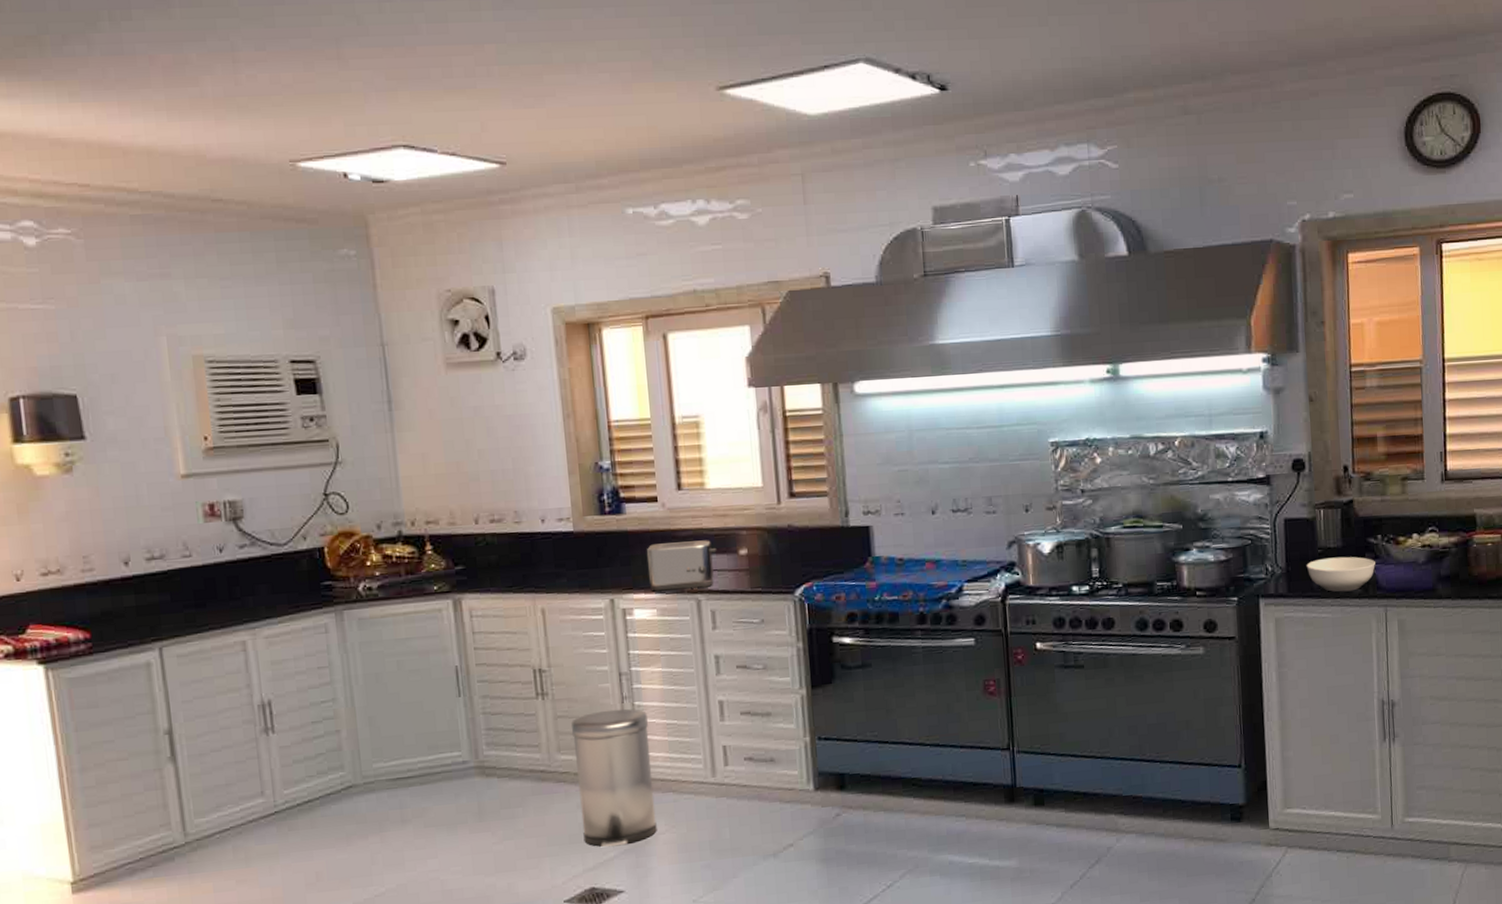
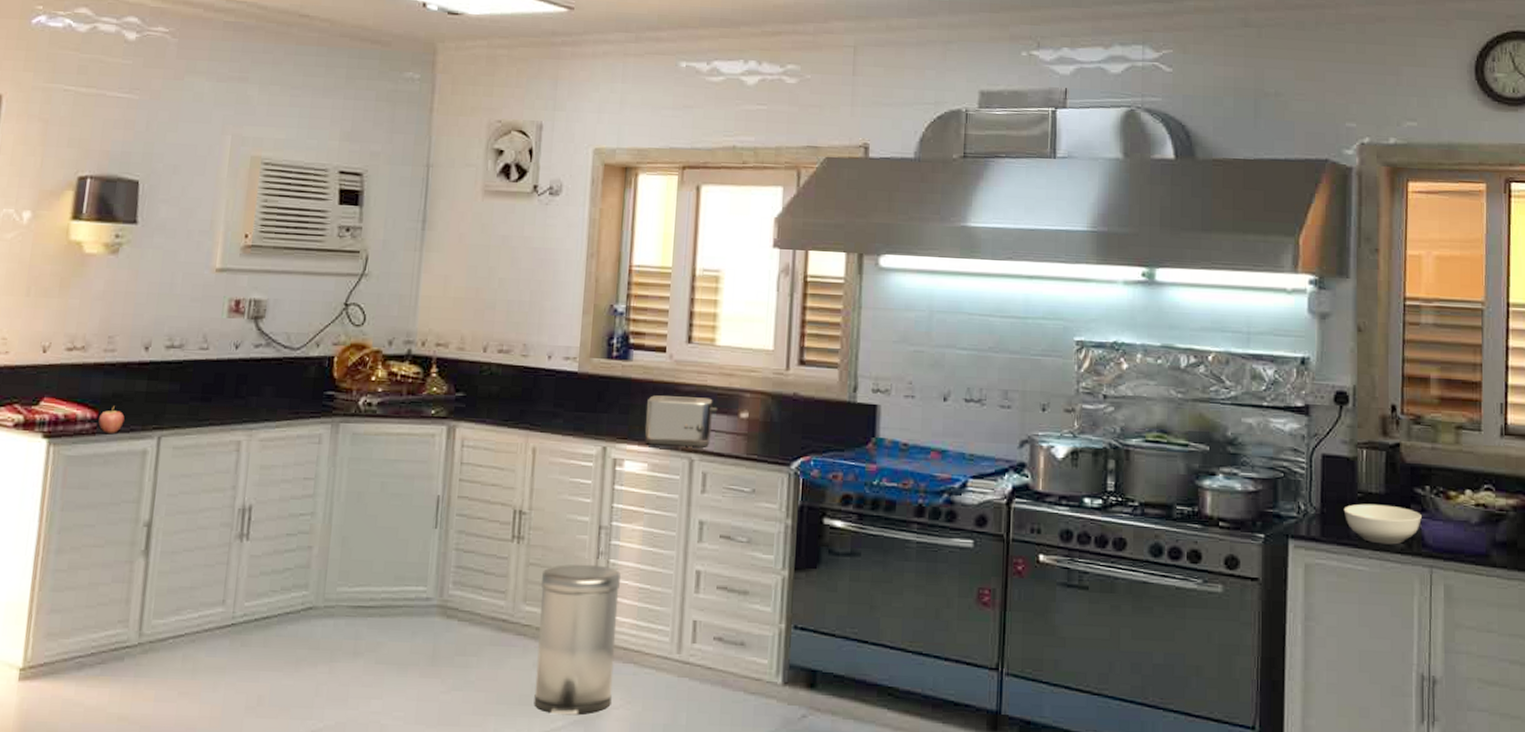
fruit: none [92,623,120,653] -> present [98,405,125,435]

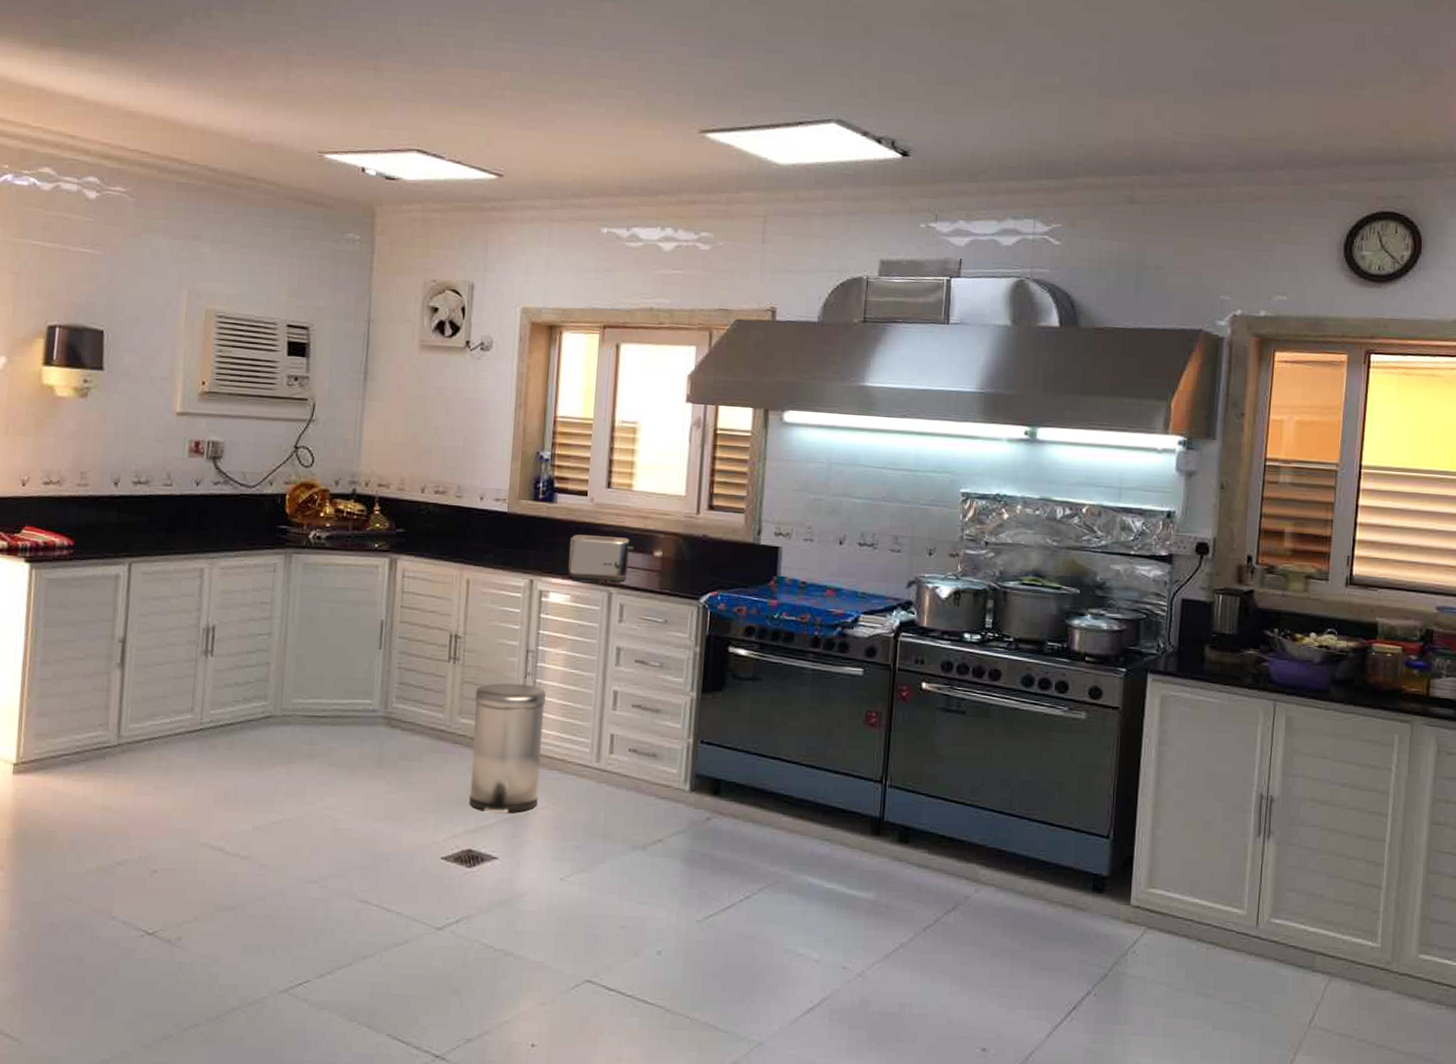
fruit: present [98,405,125,435] -> none [75,534,98,561]
bowl: present [1343,503,1422,545] -> none [1198,643,1269,680]

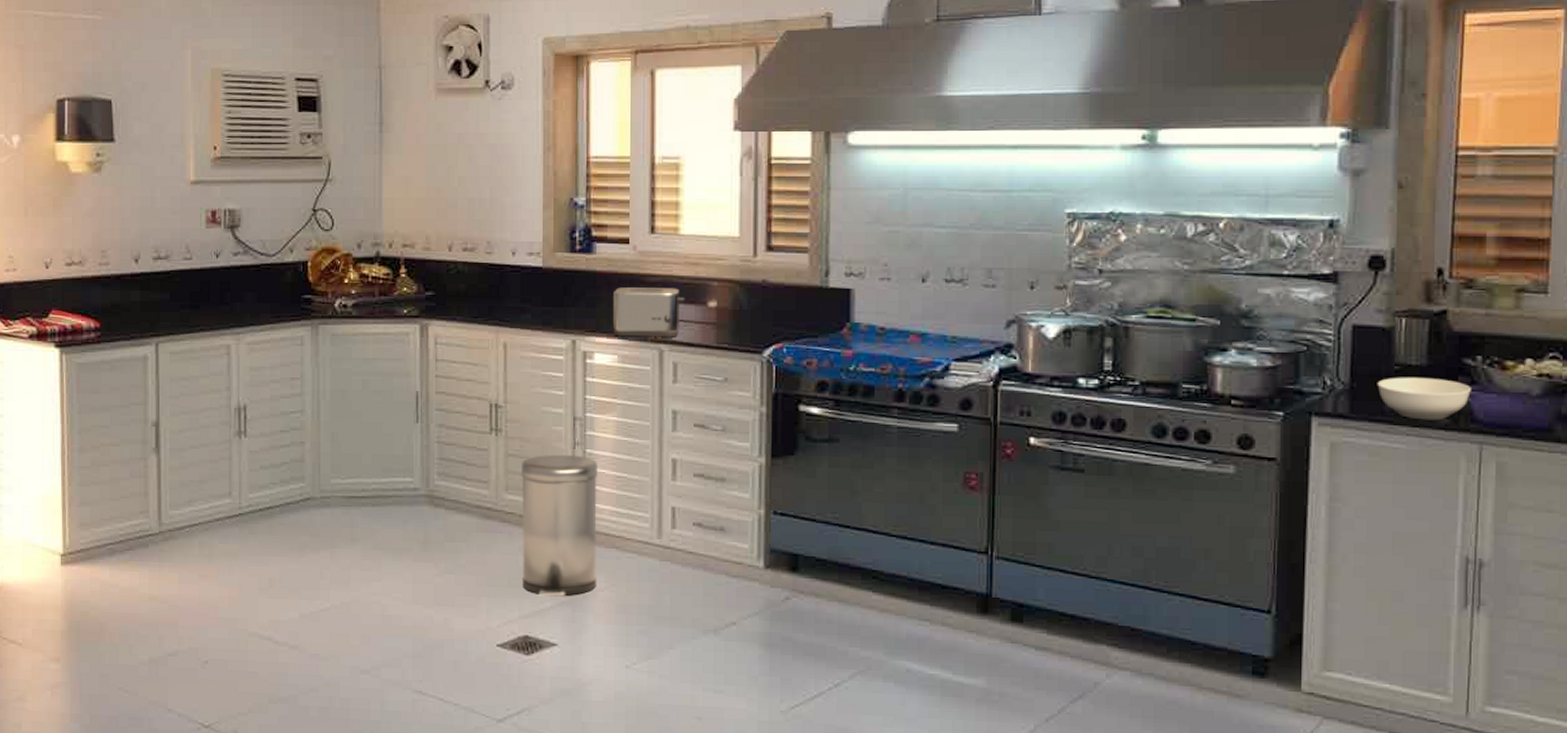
bowl: none [1198,643,1269,680] -> present [1377,377,1471,420]

